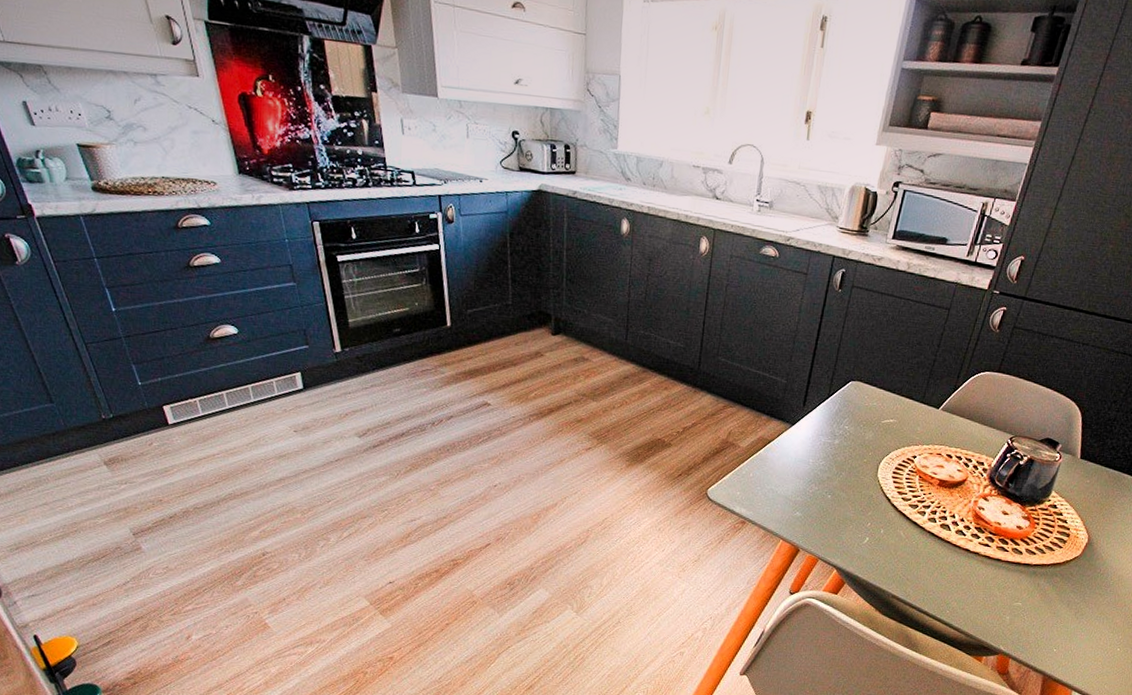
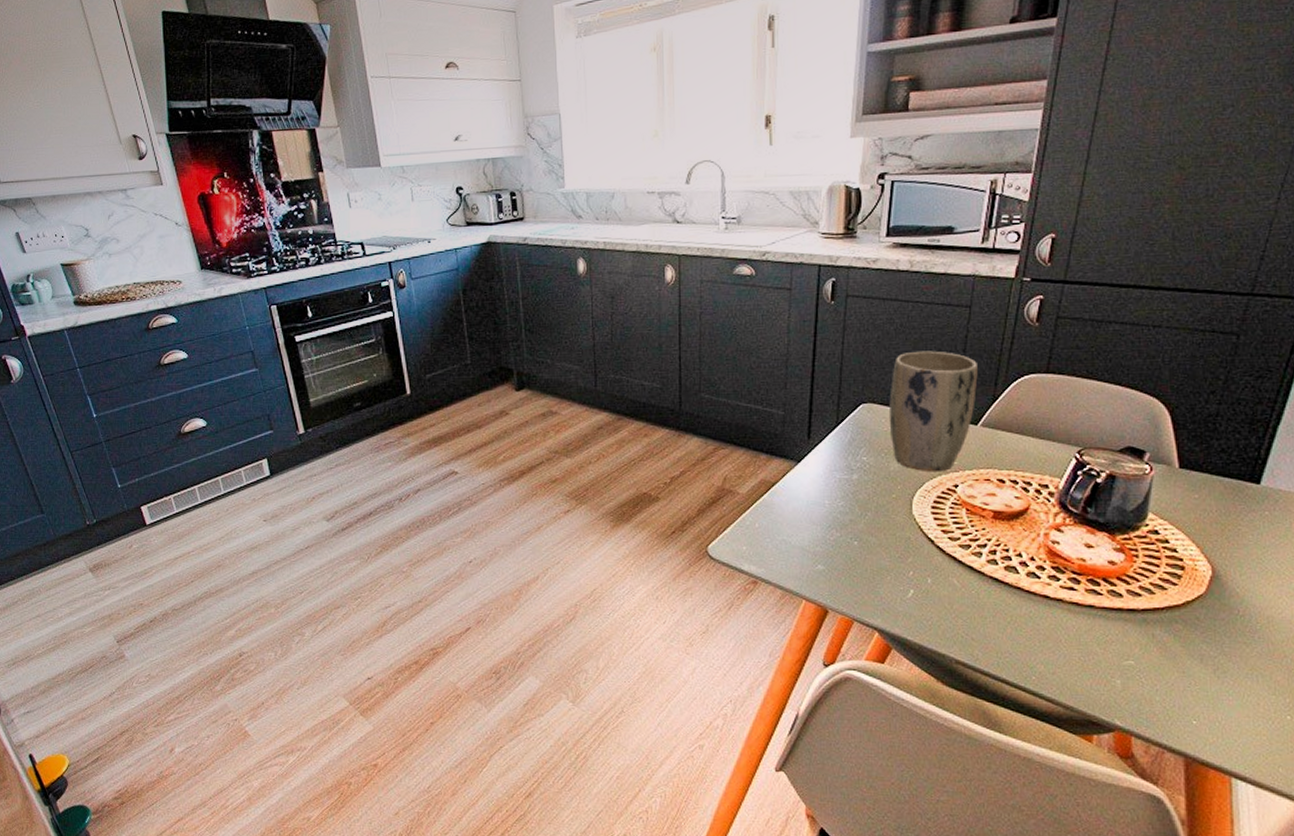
plant pot: none [869,341,947,445] -> present [889,351,978,472]

